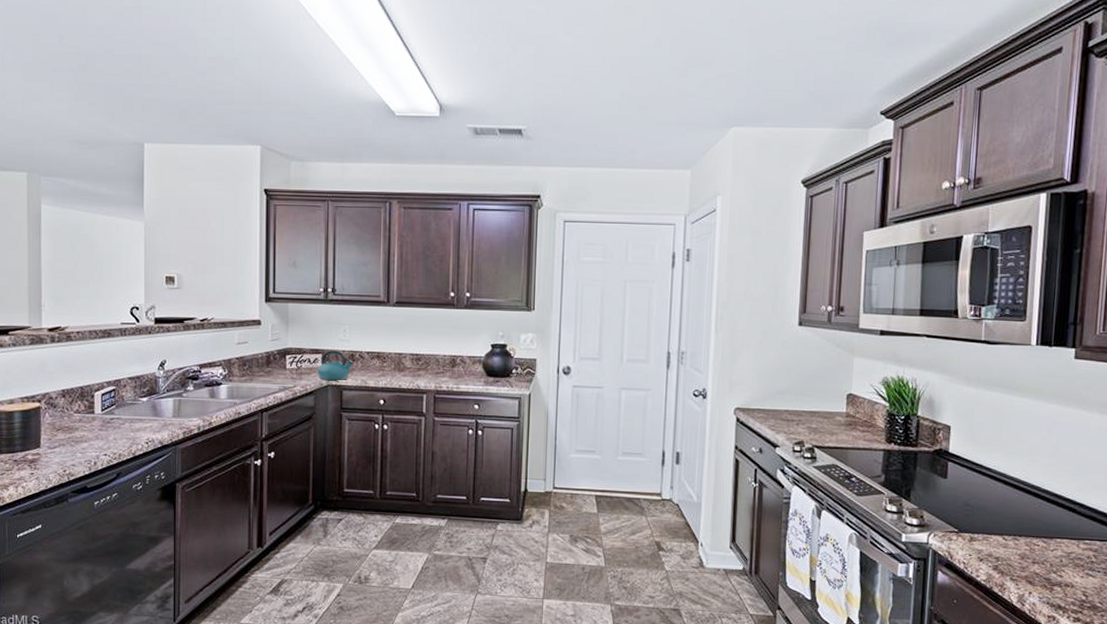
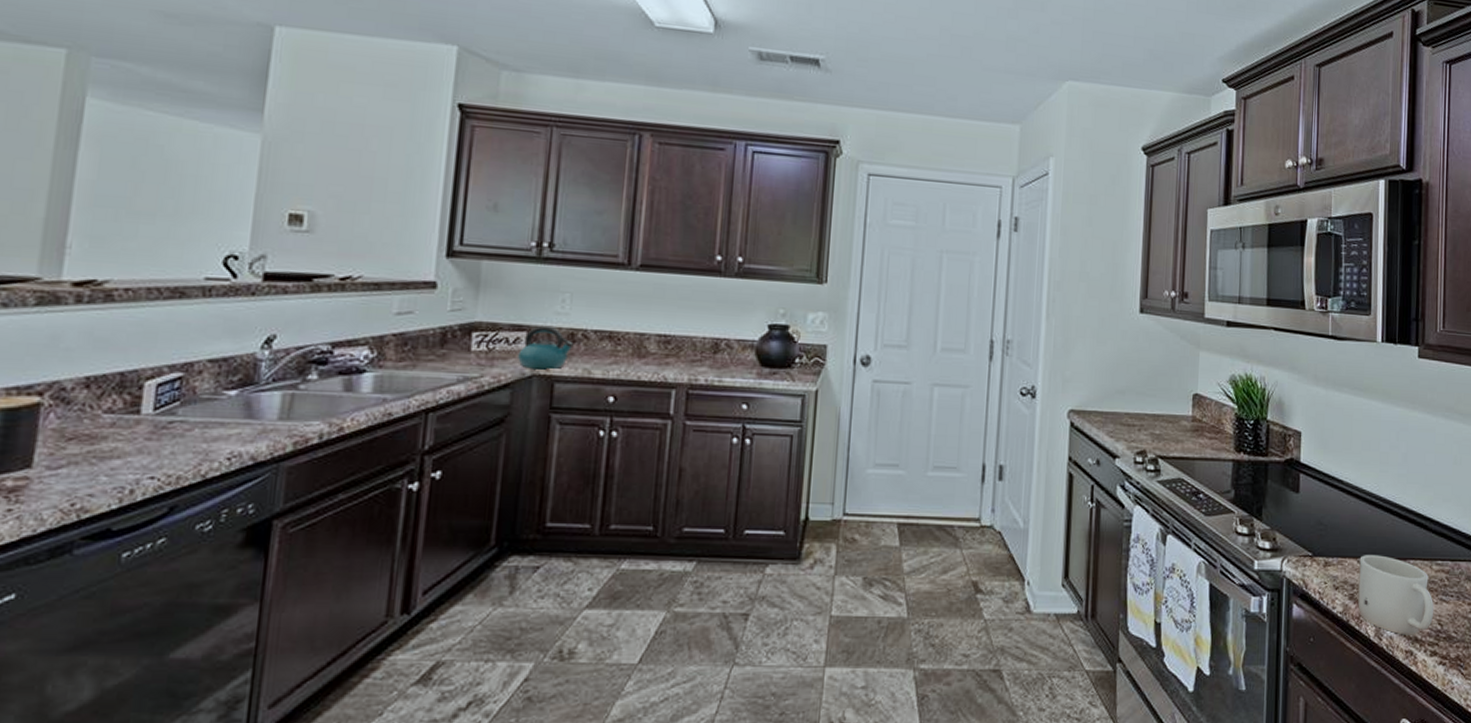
mug: none [1001,533,1080,603] -> present [1358,555,1434,635]

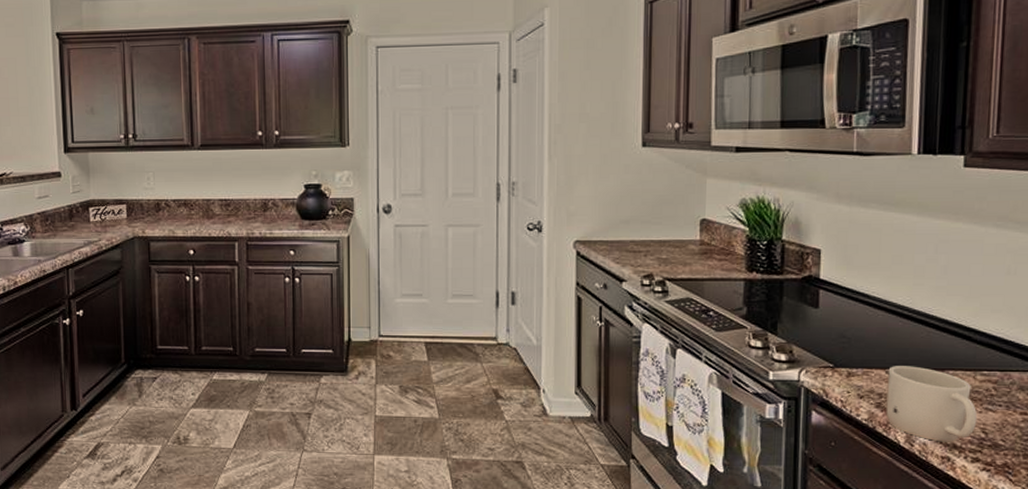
kettle: present [518,325,574,370] -> none [122,198,160,232]

